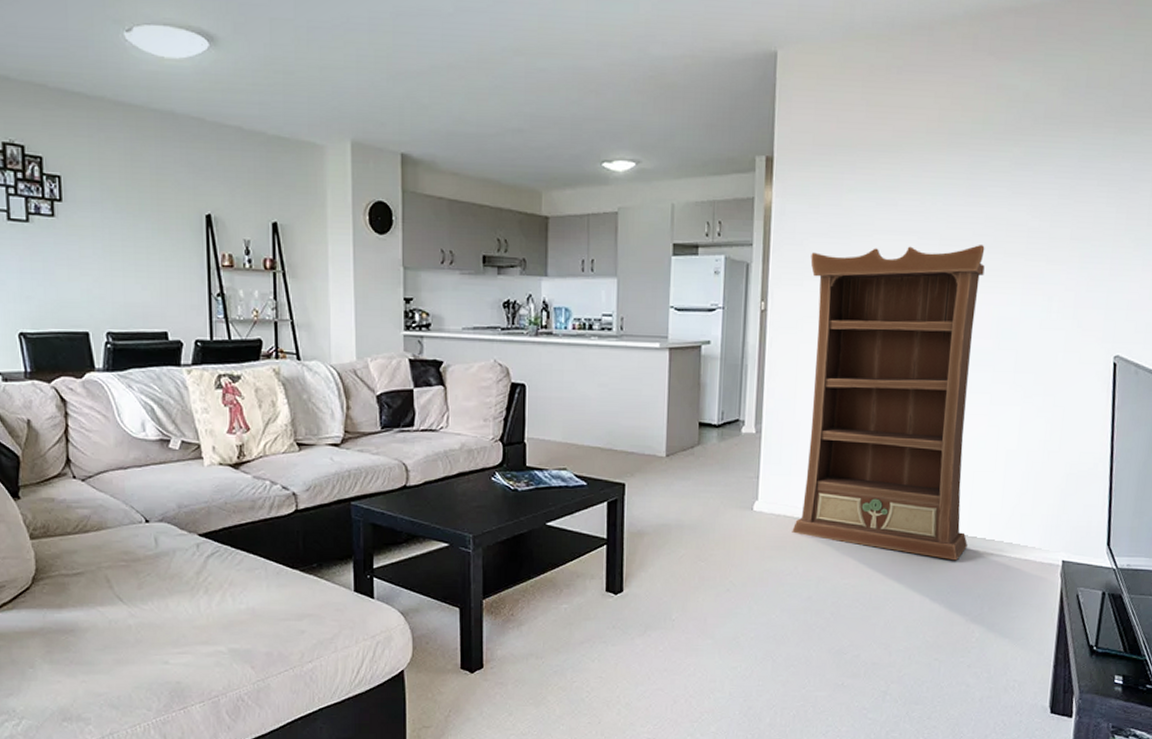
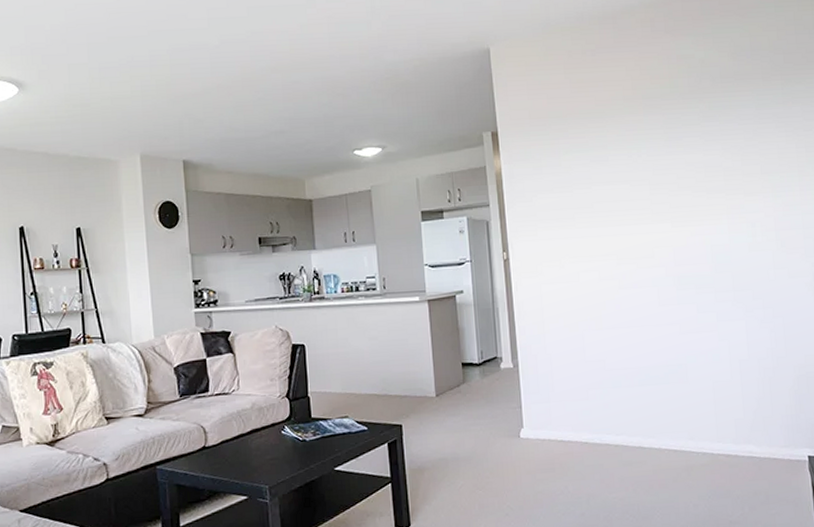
bookcase: present [792,245,985,561] -> none [541,186,719,466]

